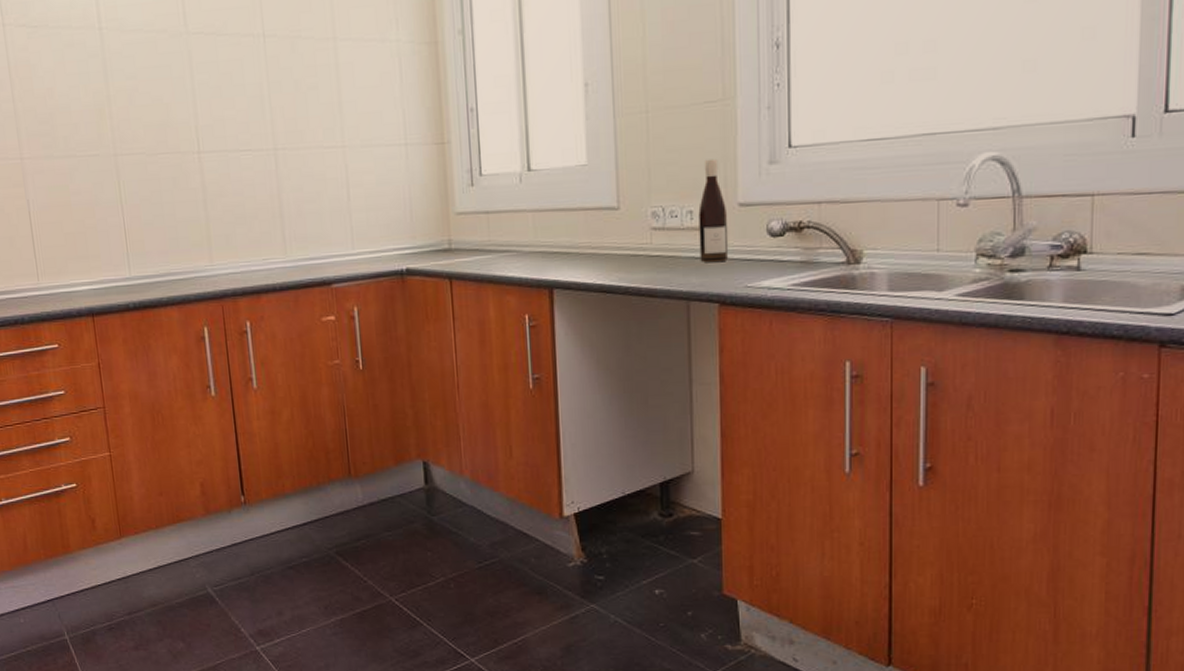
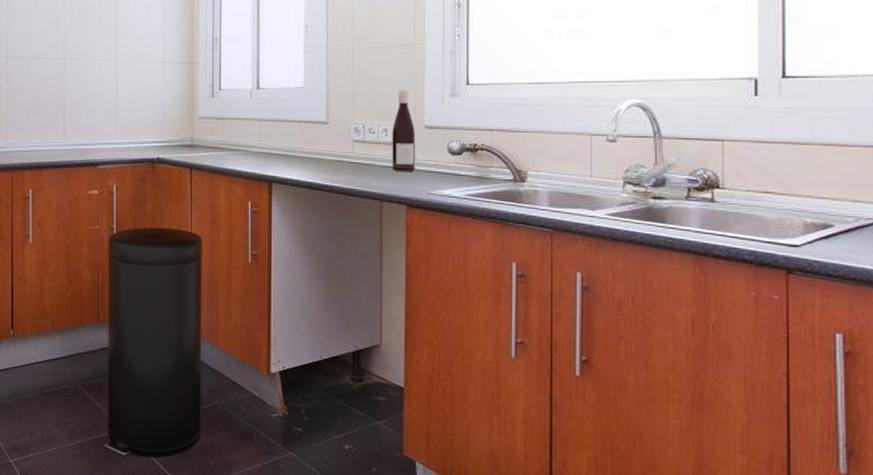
pedal bin: none [352,354,486,630] -> present [104,227,202,458]

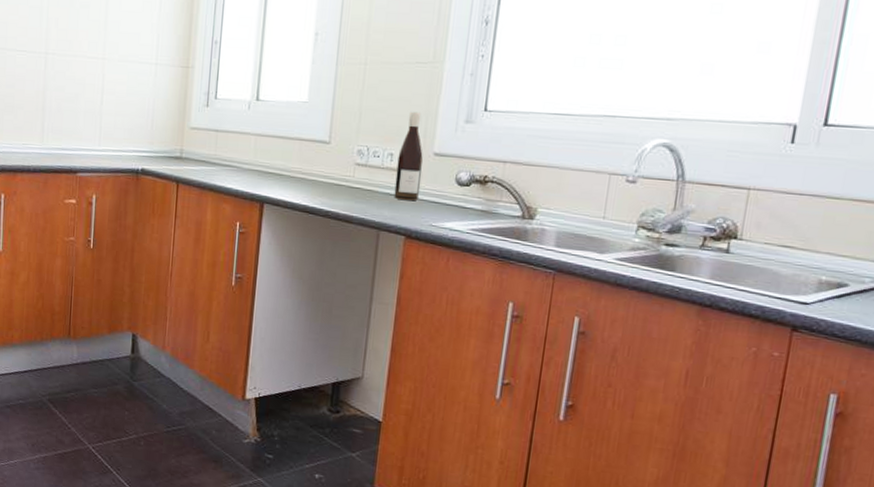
pedal bin: present [104,227,202,458] -> none [67,242,185,476]

